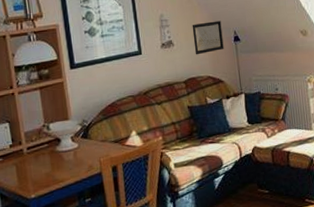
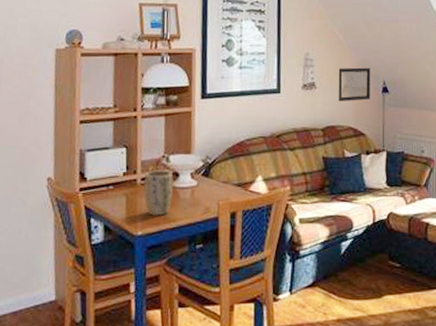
plant pot: none [29,137,58,180] -> present [144,170,174,216]

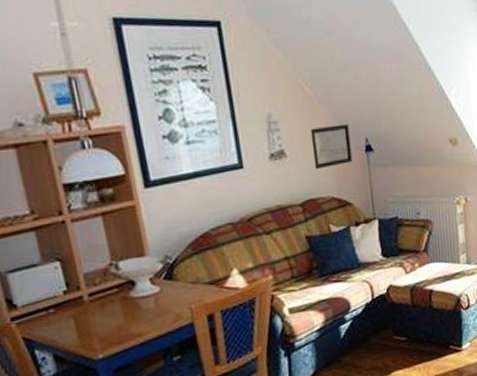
plant pot: present [144,170,174,216] -> none [91,279,133,335]

